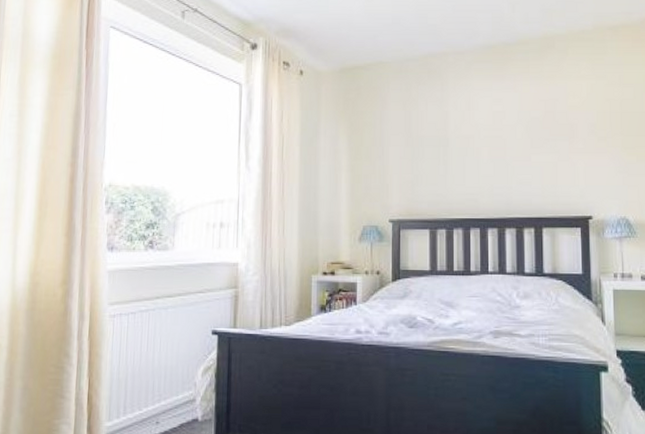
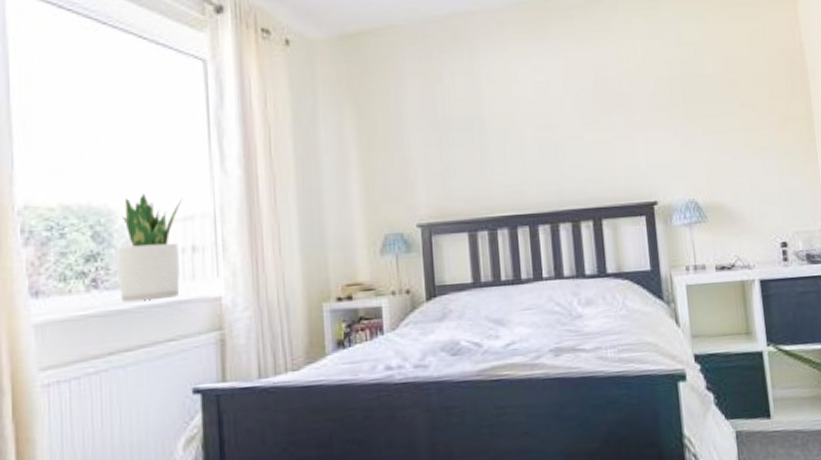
planter: none [167,181,217,261] -> present [116,194,183,303]

